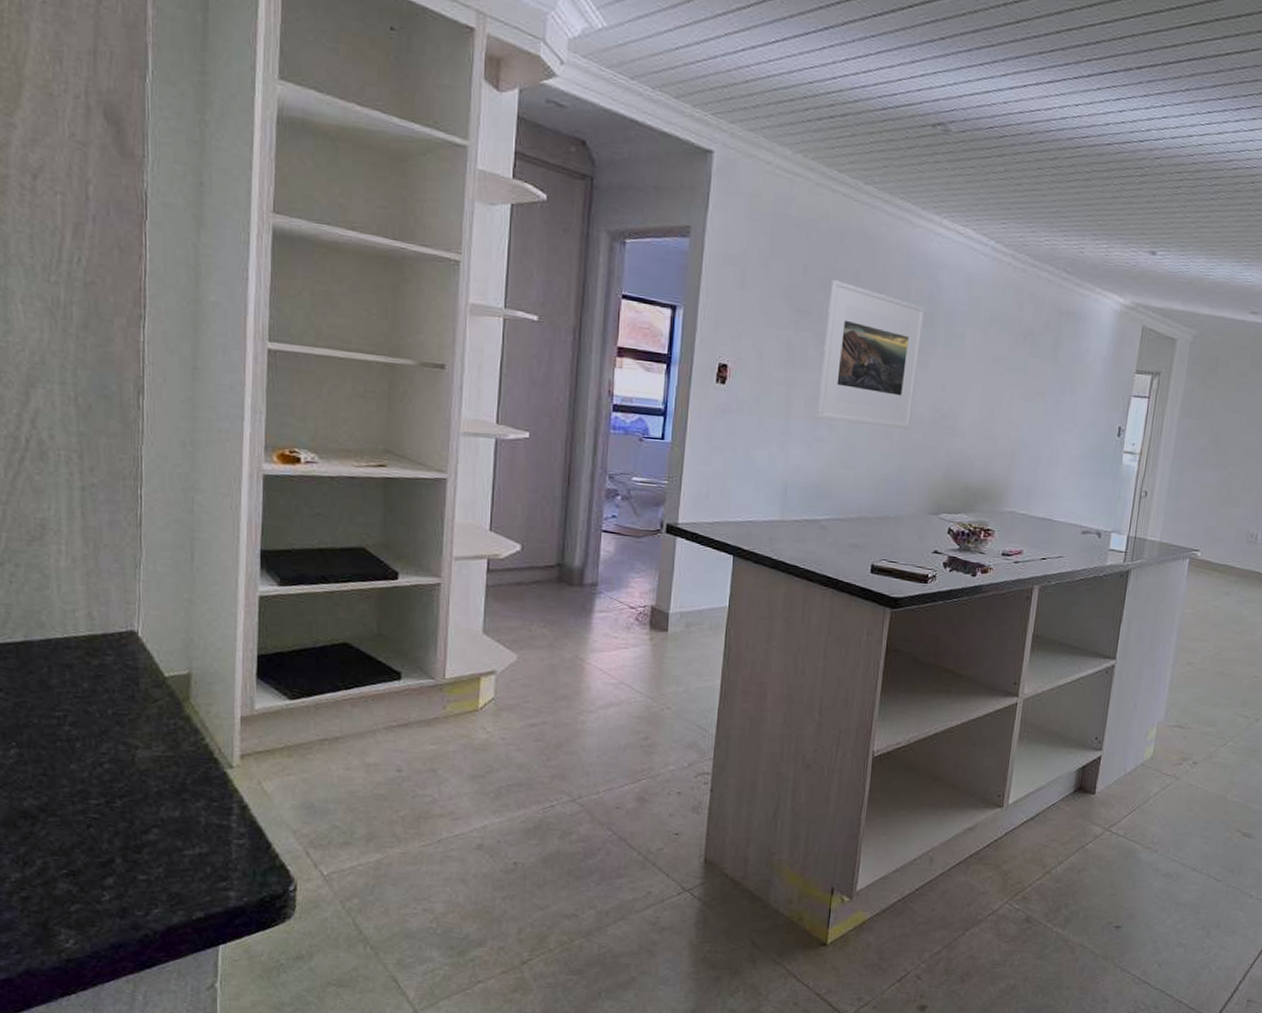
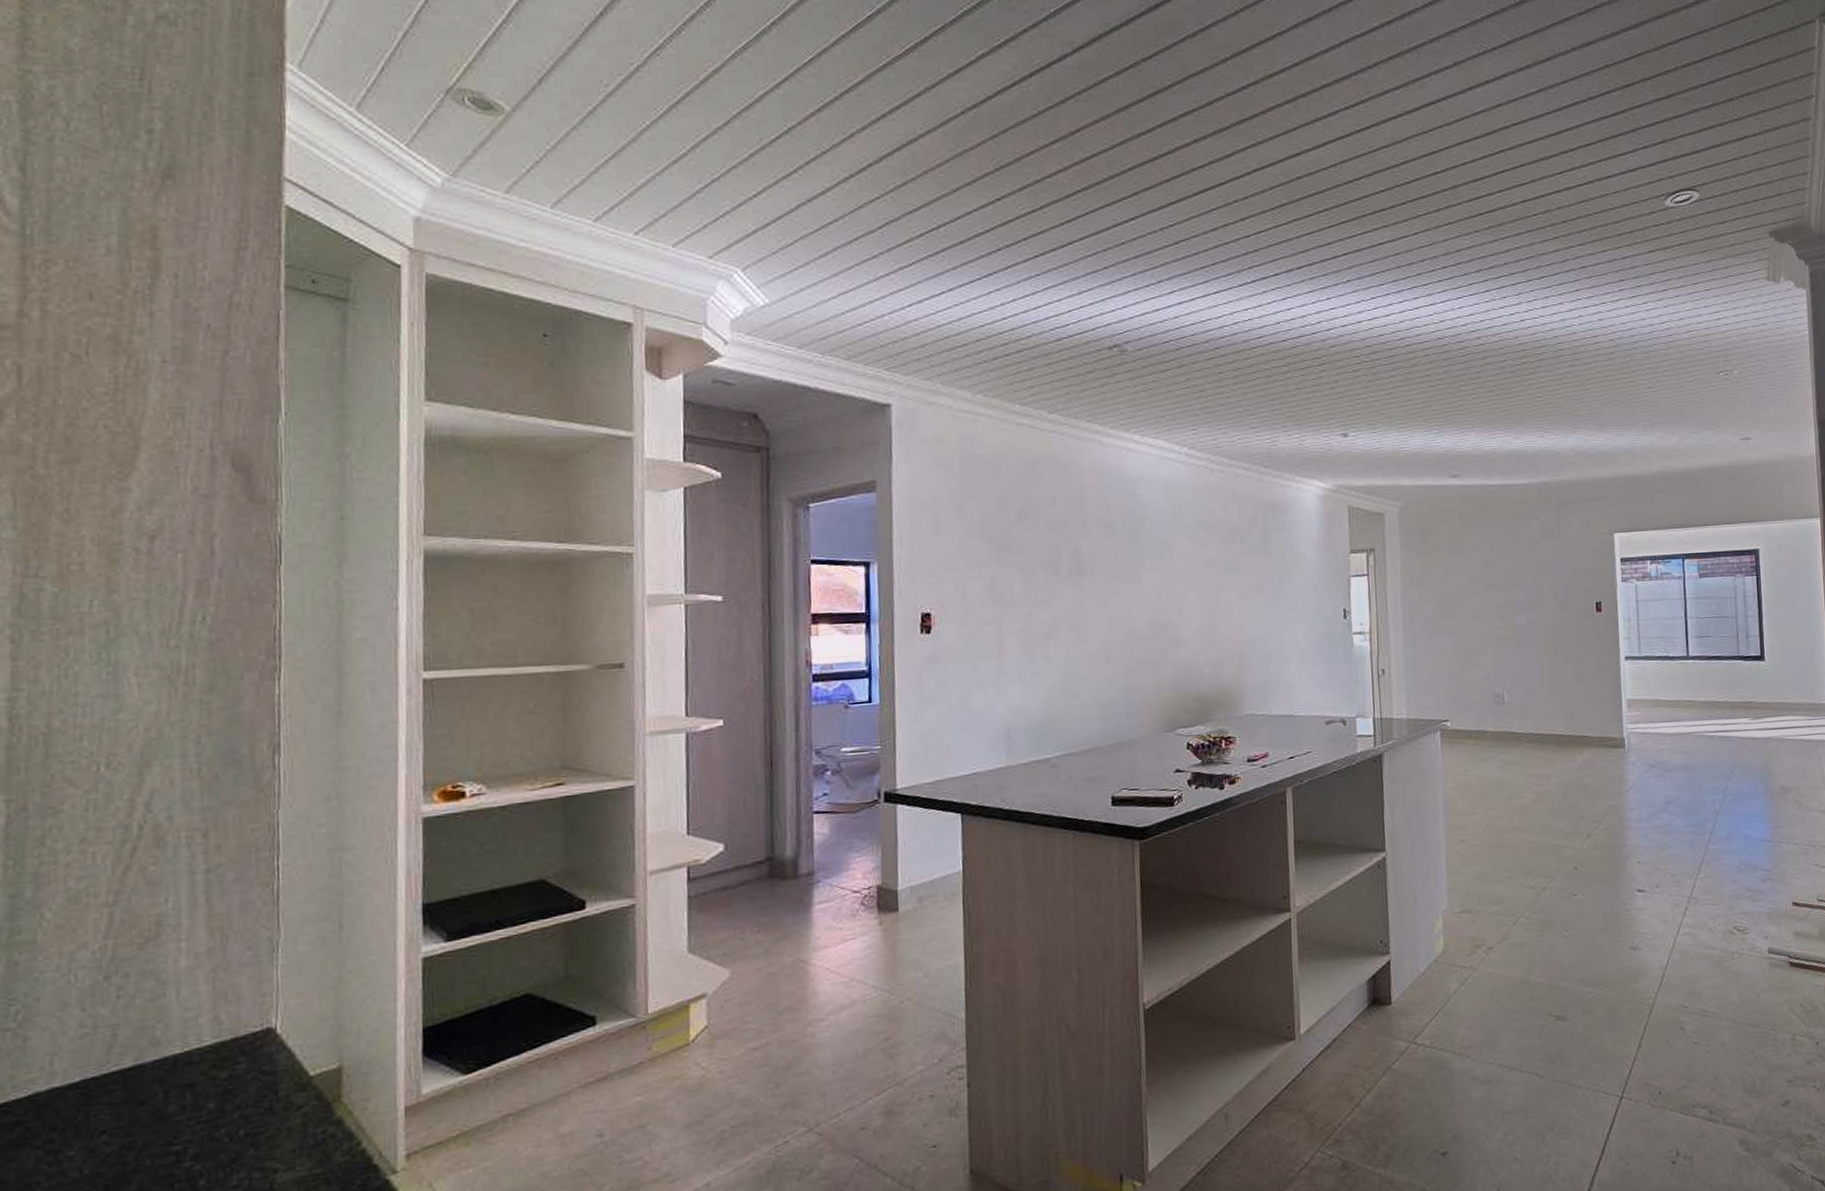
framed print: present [816,280,925,430] -> none [1028,510,1131,653]

